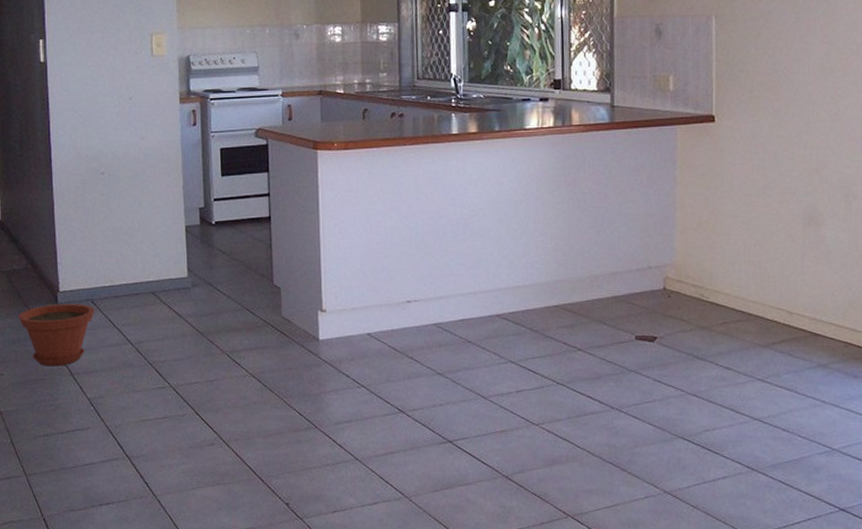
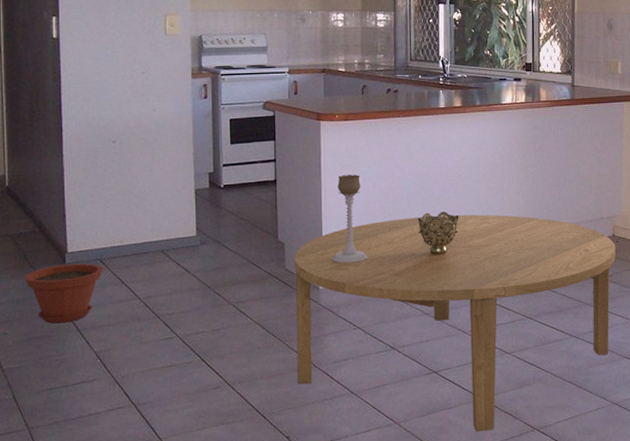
dining table: none [291,259,667,513] -> present [294,214,616,431]
candle holder: none [333,211,373,312] -> present [332,175,368,263]
decorative bowl: none [428,256,476,306] -> present [418,212,459,255]

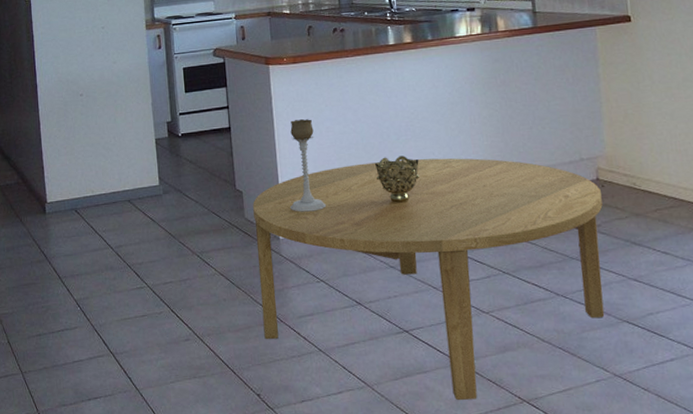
plant pot: present [24,263,103,324] -> none [12,213,78,272]

